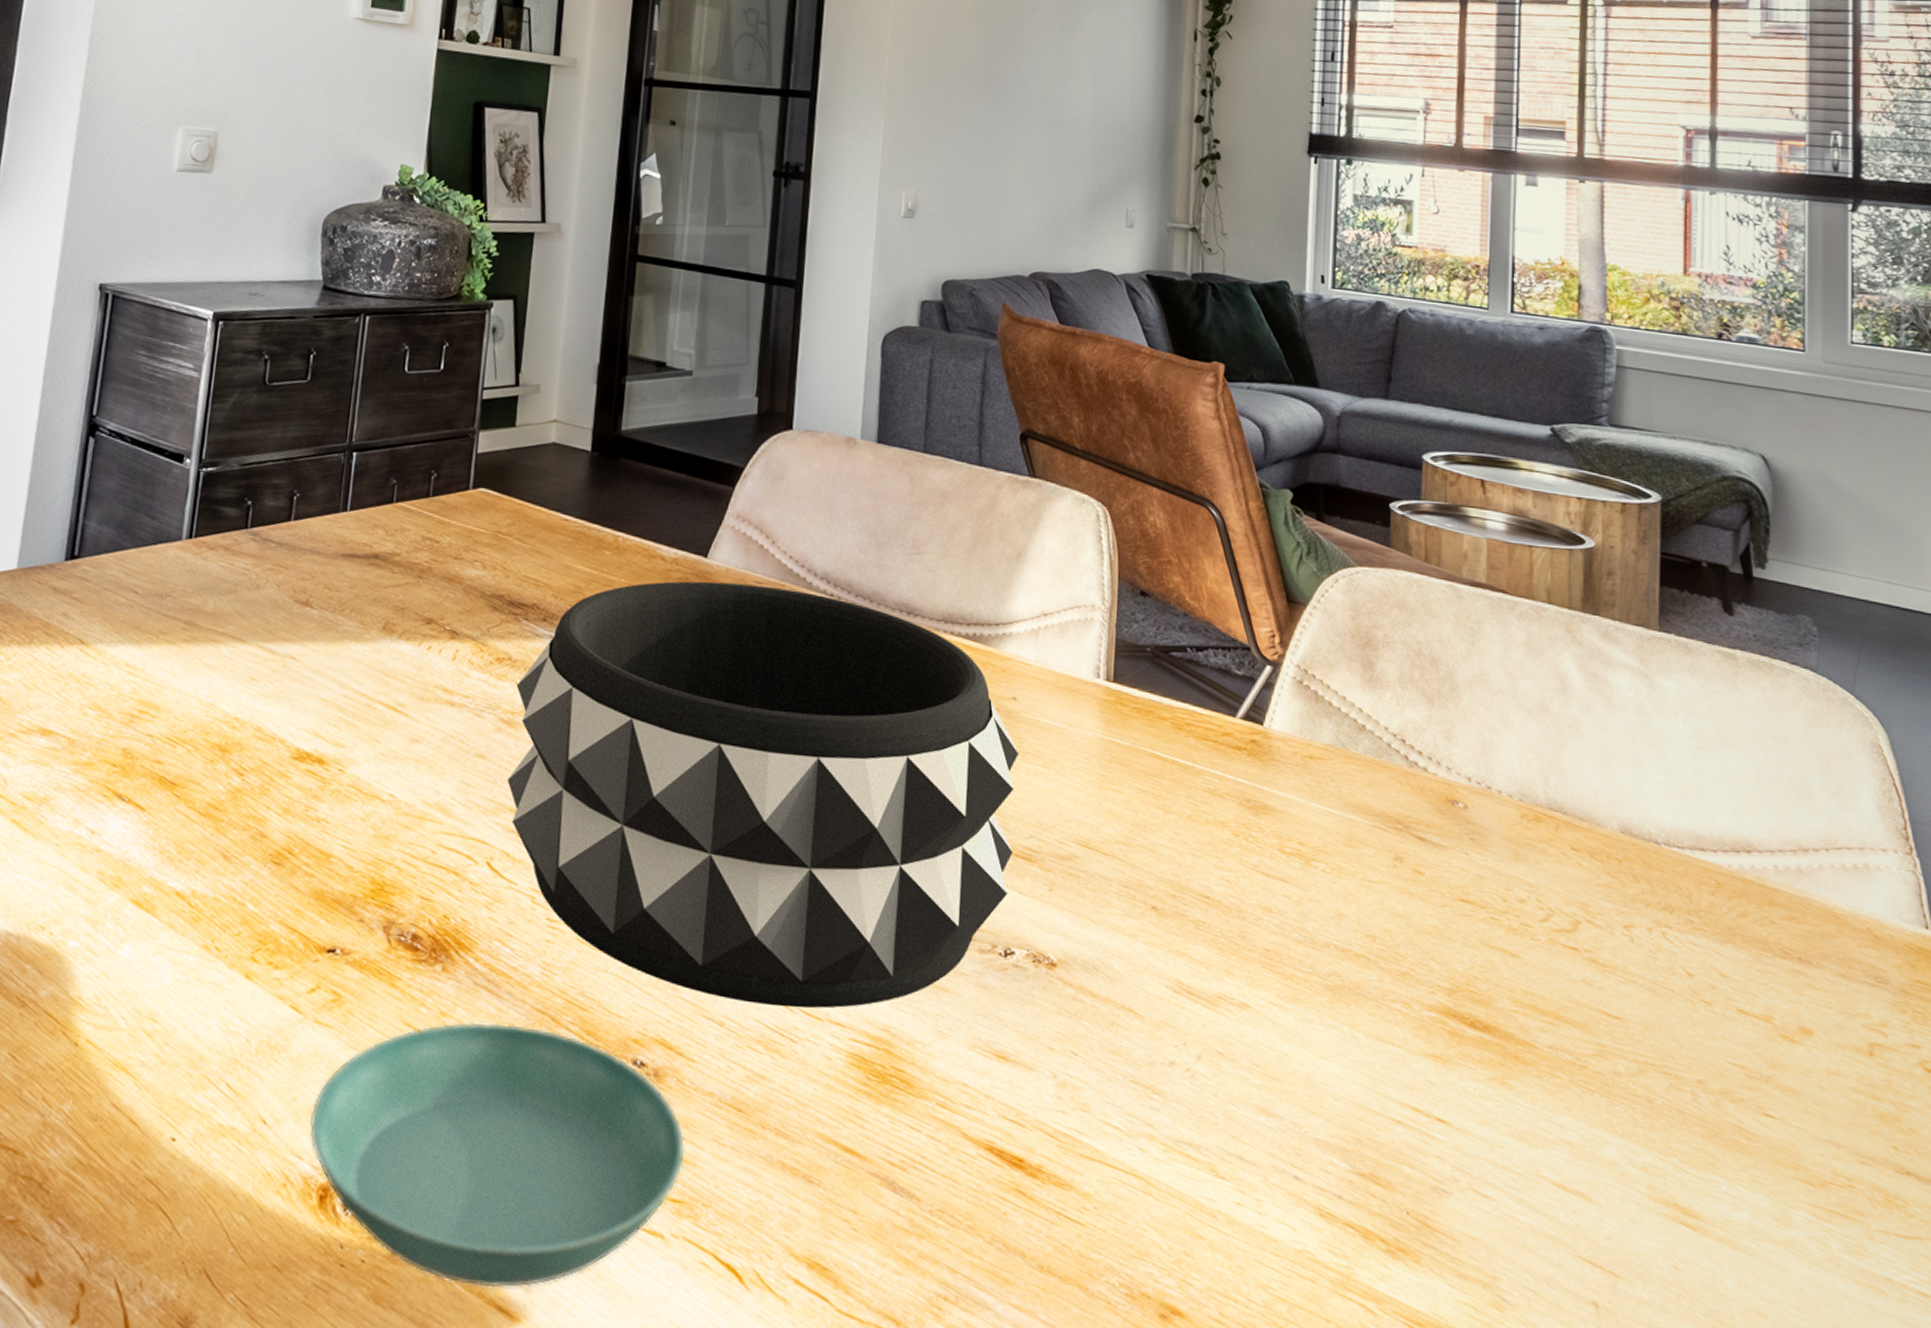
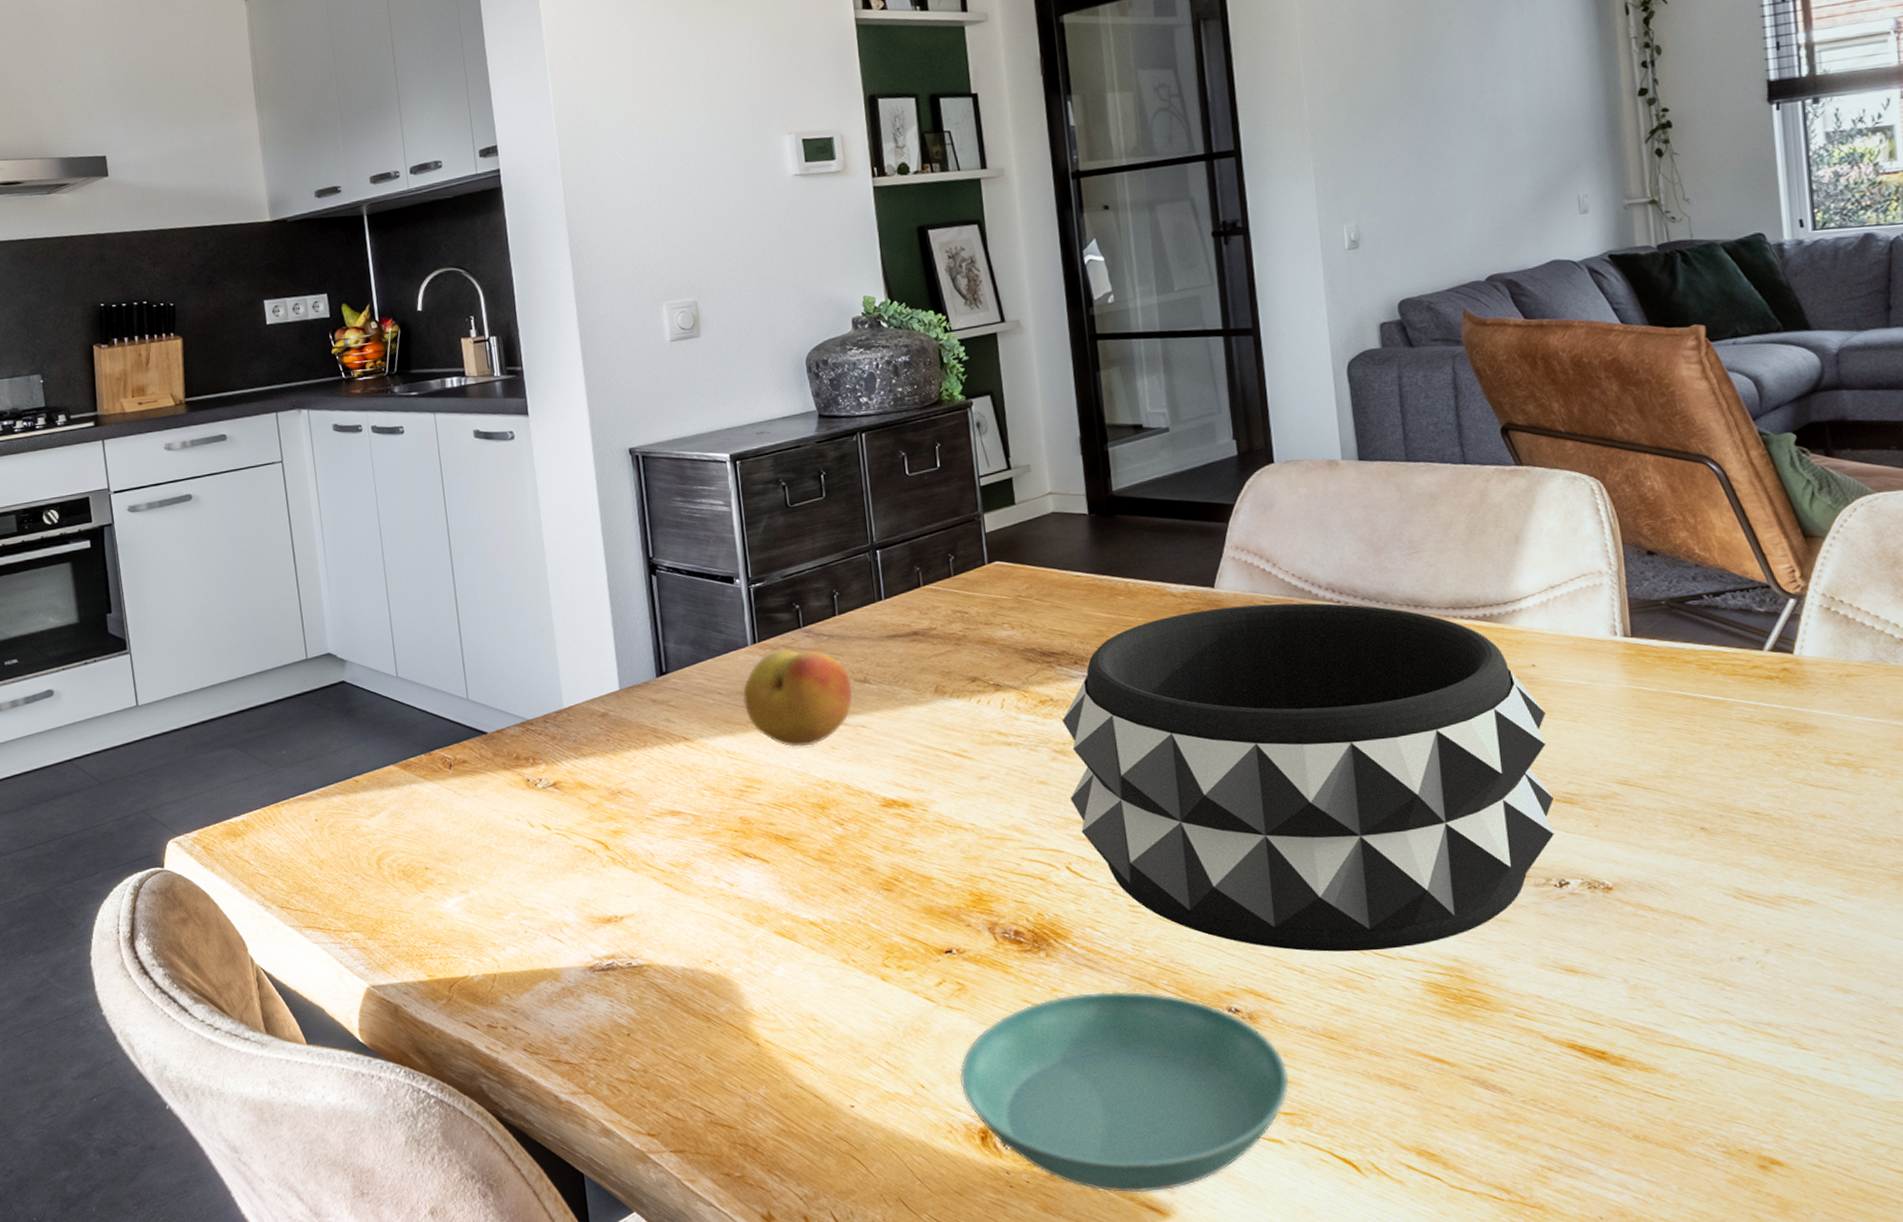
fruit: none [160,550,291,673] -> present [742,649,853,747]

